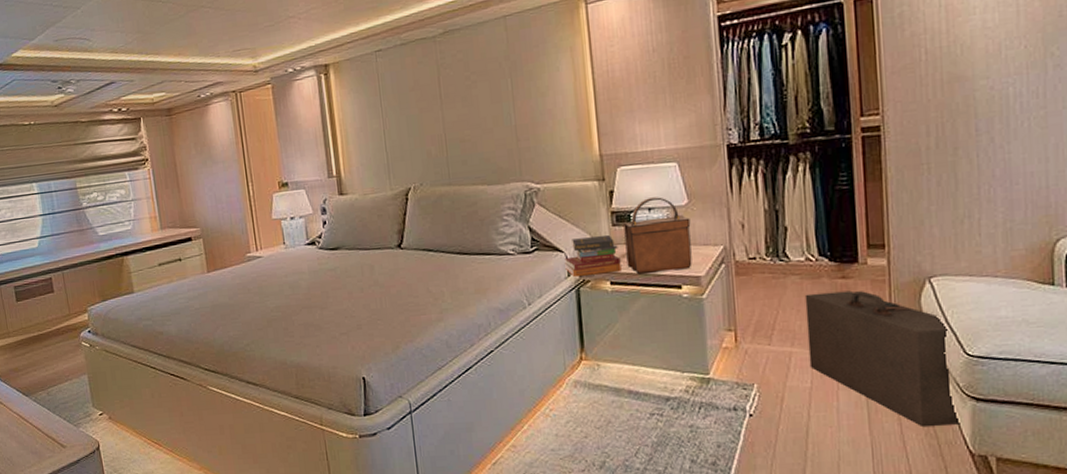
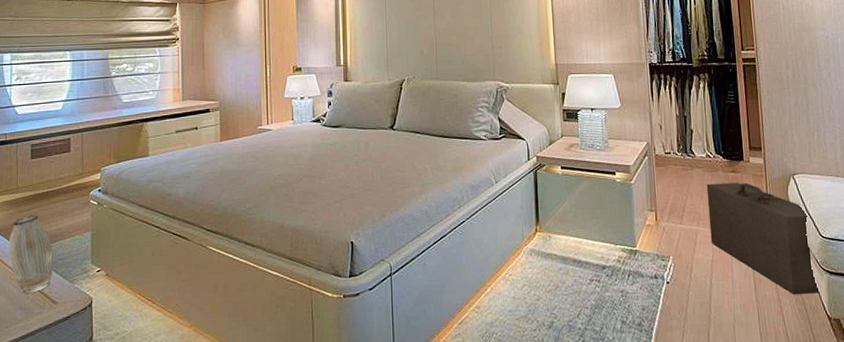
vase: none [9,359,57,438] -> present [8,215,53,293]
books: present [565,235,622,278] -> none [526,129,570,162]
handbag: present [623,197,692,275] -> none [572,100,624,162]

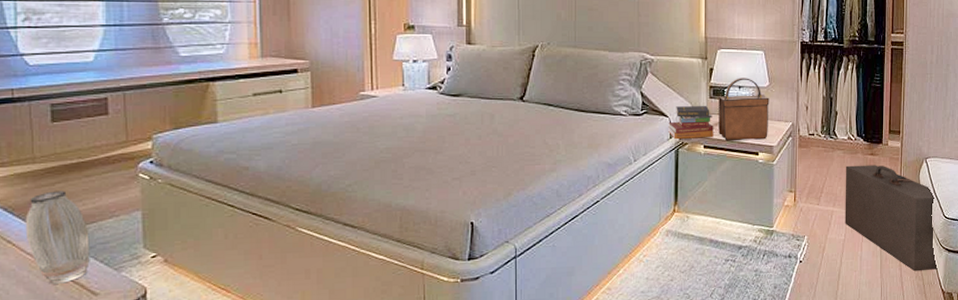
books: none [526,129,570,162] -> present [668,106,714,140]
handbag: none [572,100,624,162] -> present [718,78,770,141]

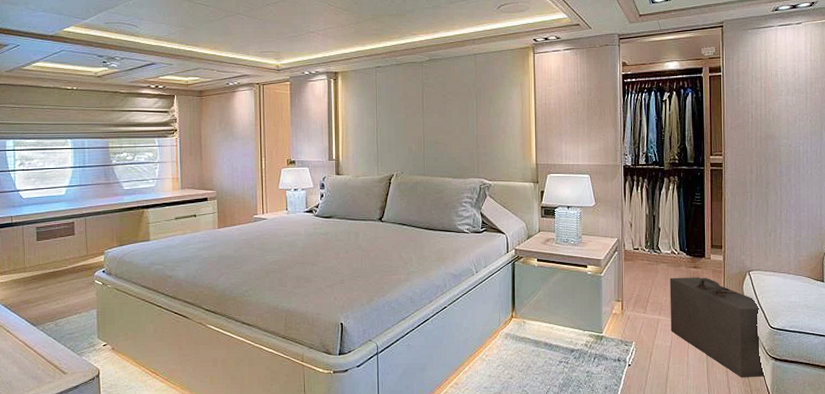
vase: present [25,191,90,284] -> none [18,293,61,364]
books: present [668,106,714,140] -> none [505,224,546,254]
handbag: present [718,78,770,141] -> none [549,199,596,255]

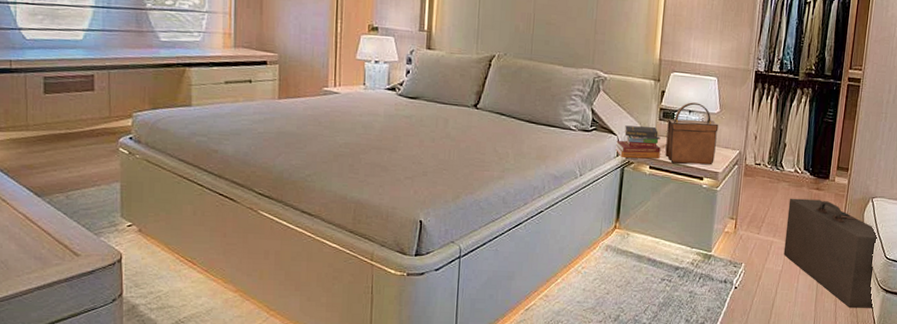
books: none [505,224,546,254] -> present [616,125,661,159]
handbag: none [549,199,596,255] -> present [665,102,719,165]

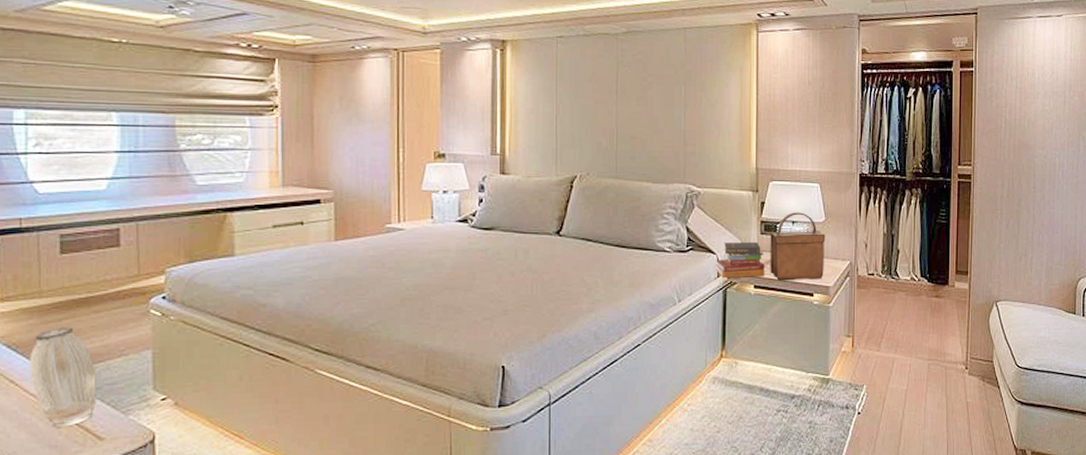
vase: none [18,157,74,243] -> present [29,327,96,427]
suitcase: present [783,198,877,309] -> none [907,308,1009,426]

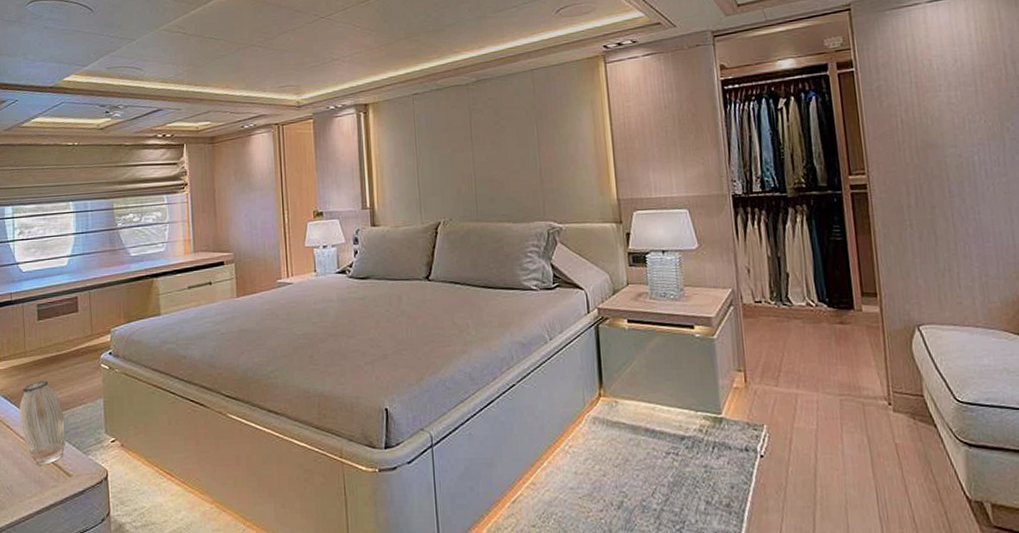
books: present [716,242,765,279] -> none [585,275,638,315]
handbag: present [770,212,826,281] -> none [639,240,703,314]

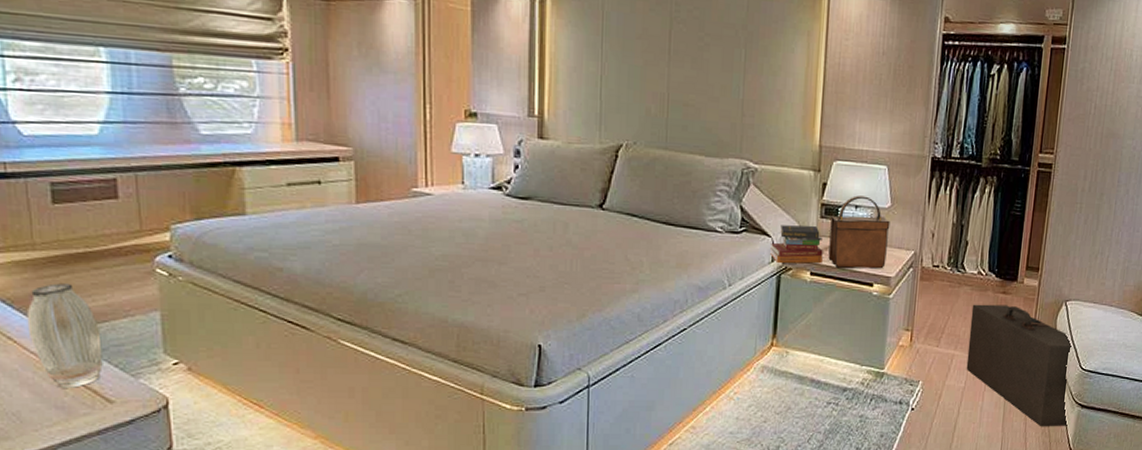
books: none [585,275,638,315] -> present [770,225,823,264]
handbag: none [639,240,703,314] -> present [828,195,890,269]
suitcase: none [807,335,956,472] -> present [966,304,1072,427]

